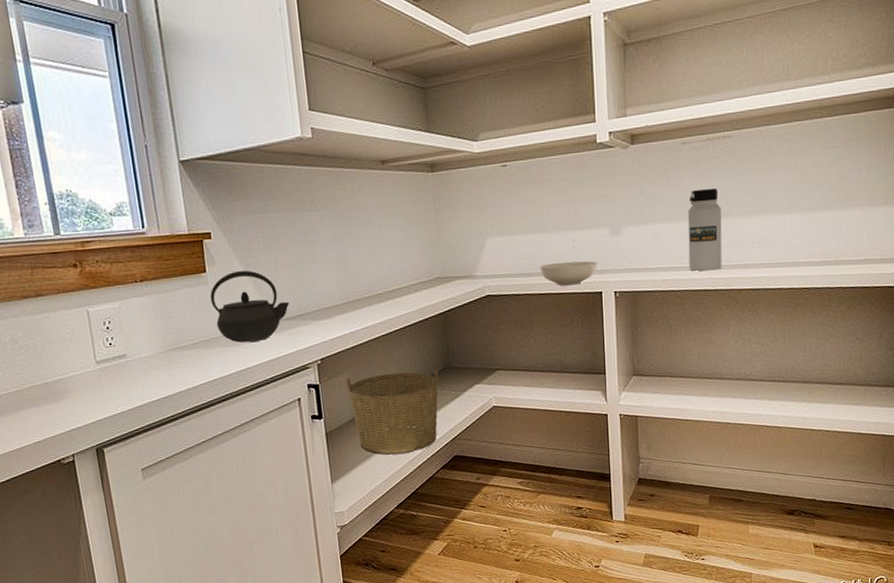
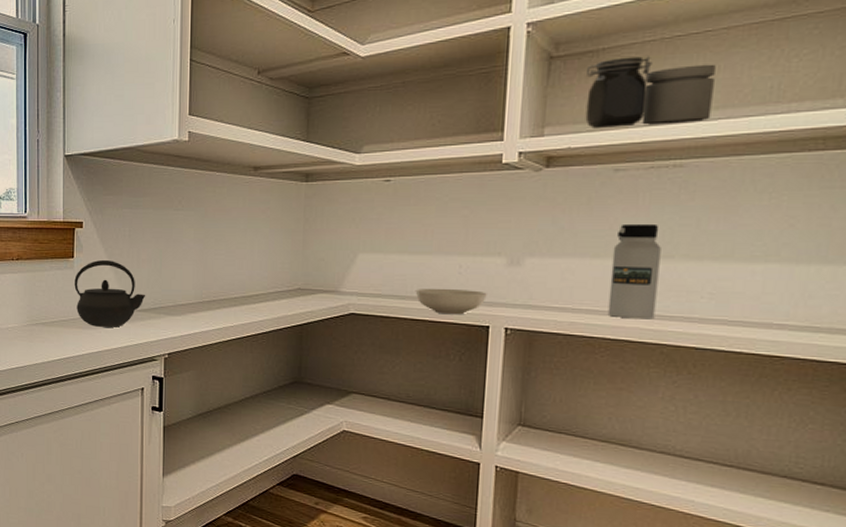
basket: present [346,368,439,455] -> none [190,375,287,462]
jar: none [654,42,701,109] -> present [585,56,653,130]
jar: none [697,48,745,103] -> present [642,64,716,125]

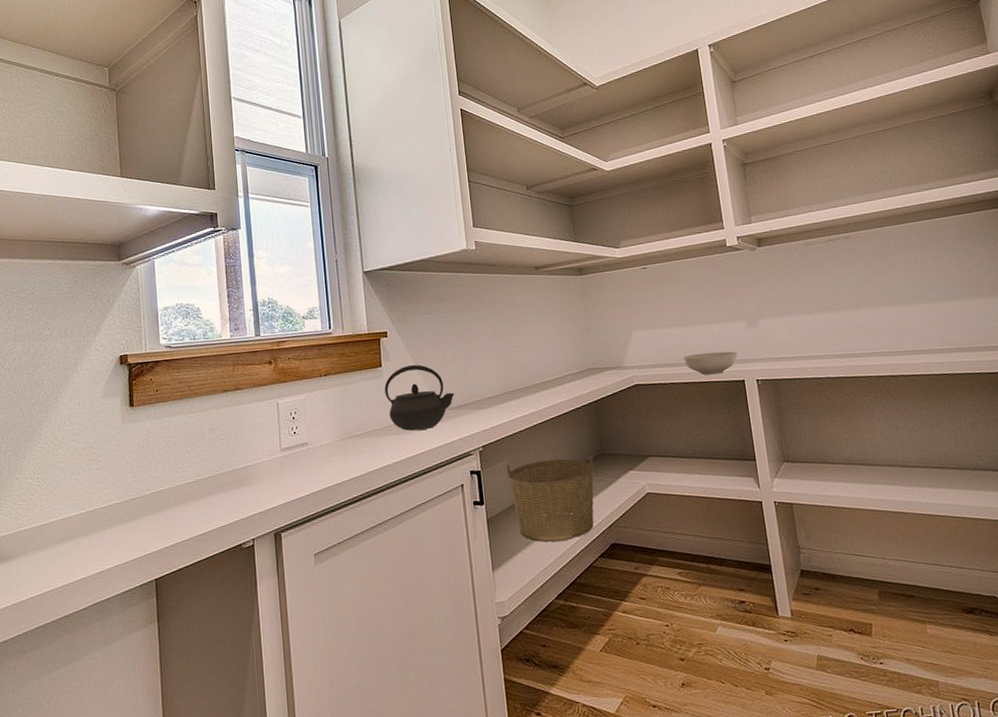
basket: none [190,375,287,462] -> present [505,455,594,542]
jar: present [585,56,653,130] -> none [770,160,816,216]
water bottle: present [607,223,661,320] -> none [818,282,859,359]
jar: present [642,64,716,125] -> none [810,163,858,210]

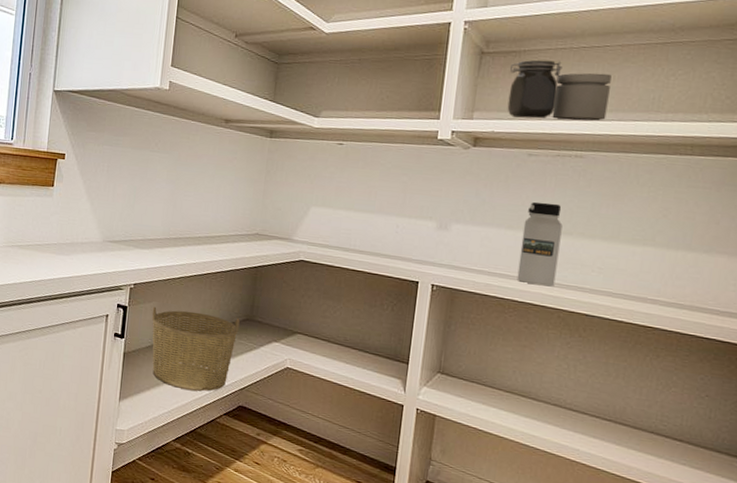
kettle: present [384,364,455,431] -> none [52,190,118,256]
bowl: present [682,351,739,375] -> none [357,243,420,270]
jar: none [770,160,816,216] -> present [507,60,563,119]
jar: none [810,163,858,210] -> present [552,73,612,121]
water bottle: none [818,282,859,359] -> present [516,202,563,287]

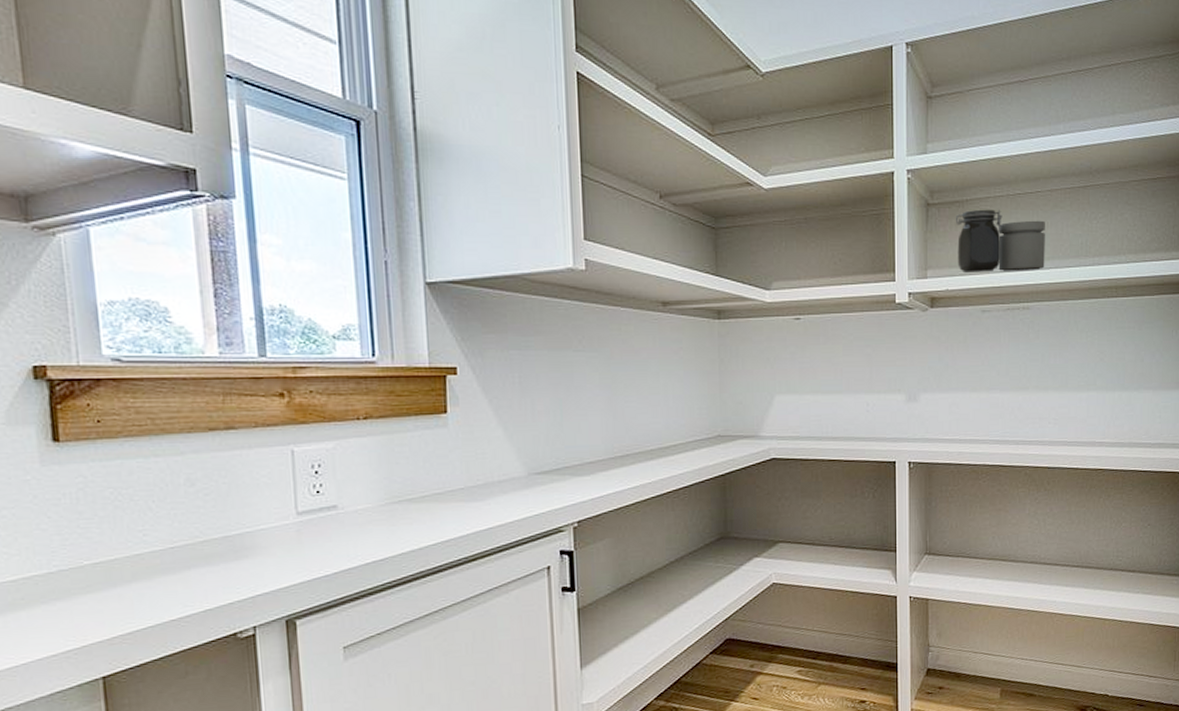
basket: present [152,306,240,392] -> none [606,538,714,636]
water bottle: present [516,202,563,287] -> none [985,359,1019,446]

